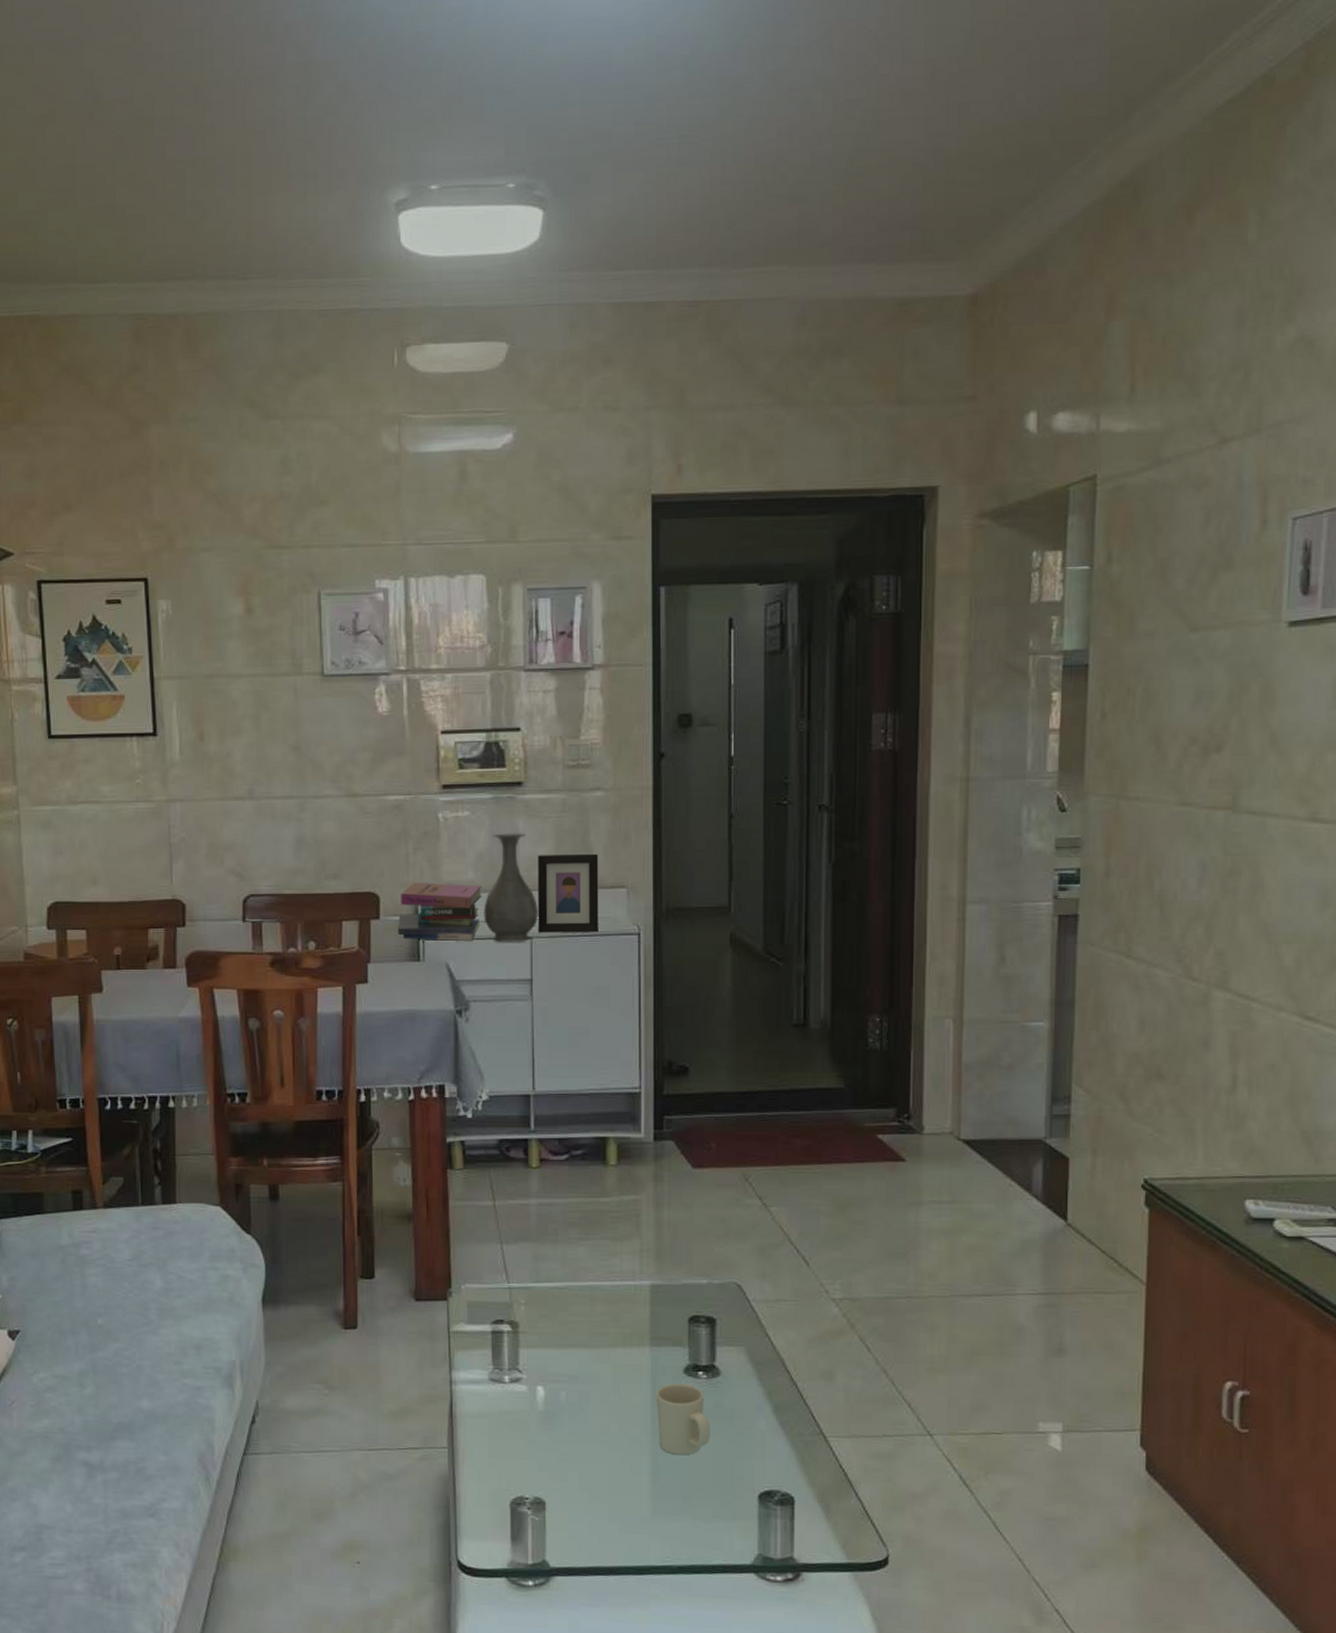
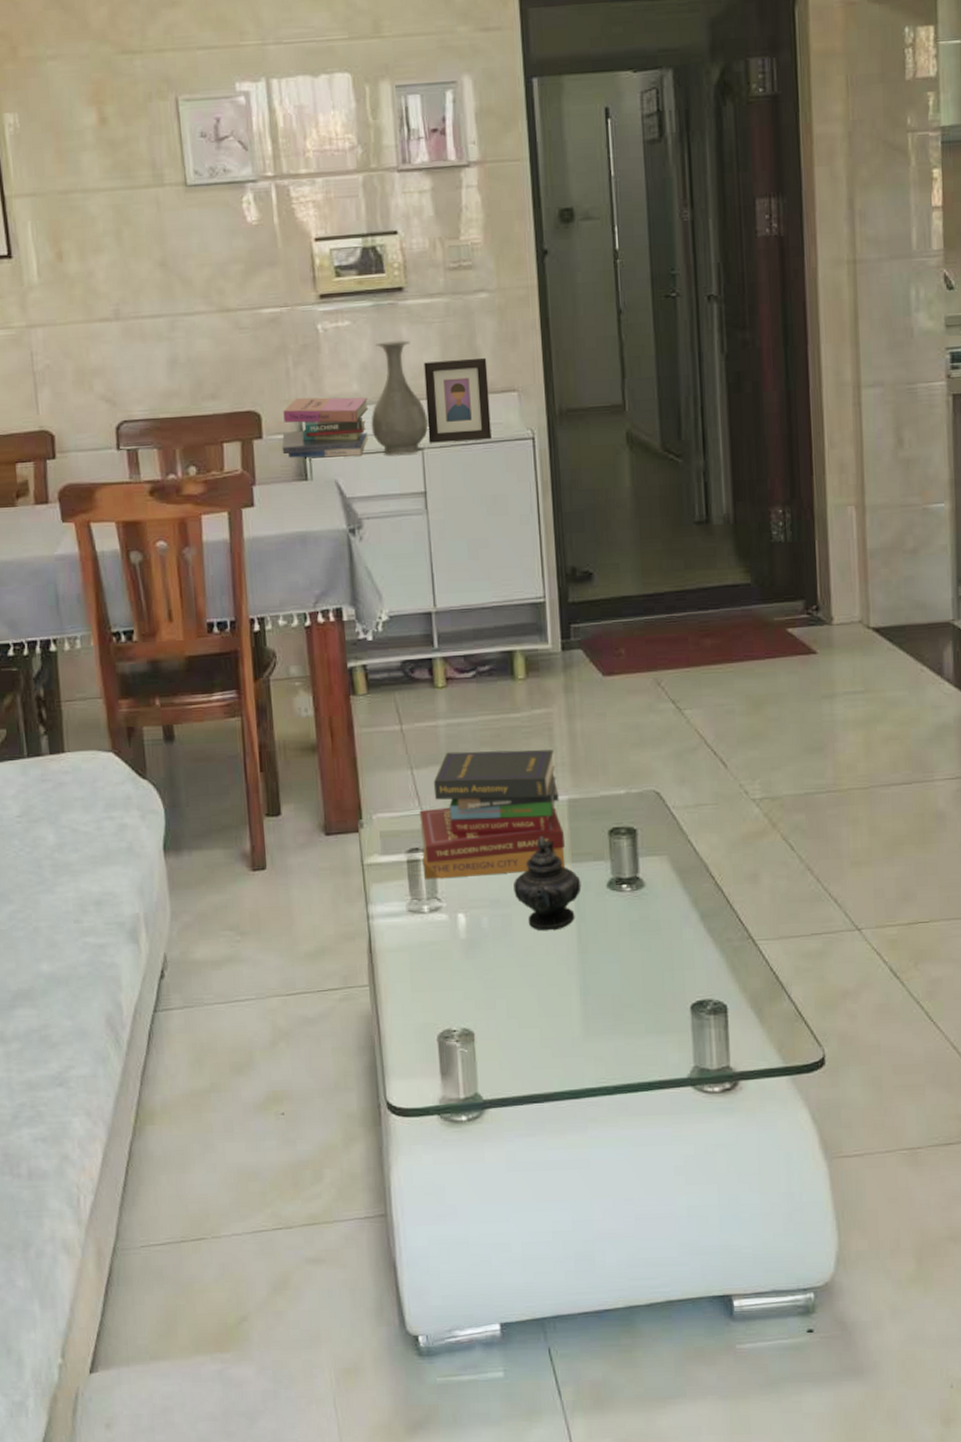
books: none [506,1230,644,1352] -> present [419,749,564,880]
teapot: none [593,1319,659,1411] -> present [513,836,582,931]
mug: present [656,1383,710,1456] -> none [580,898,638,973]

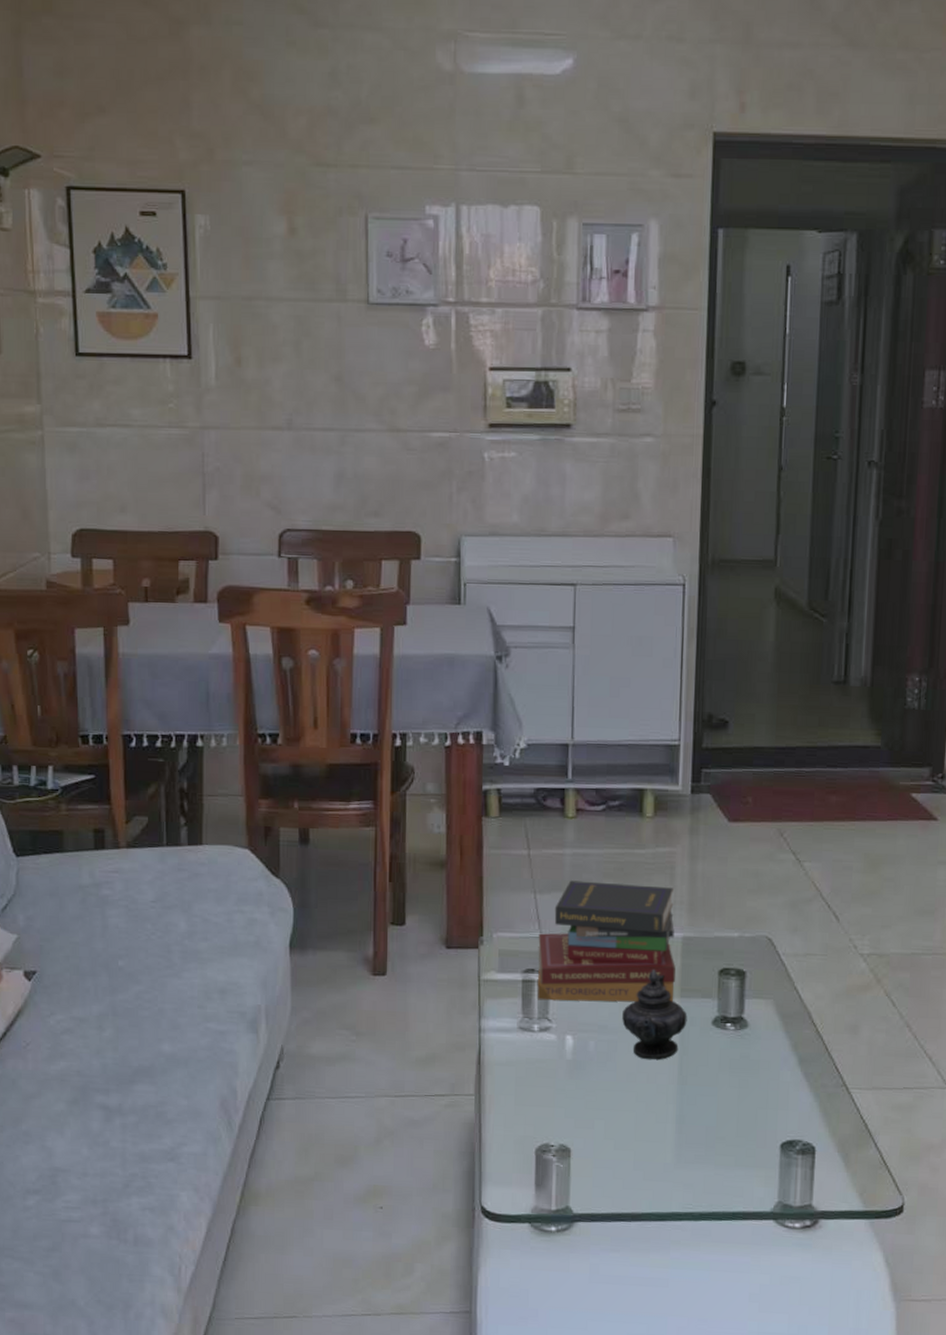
books: present [282,397,369,459] -> none [439,522,527,585]
vase: present [371,340,428,455] -> none [527,476,583,588]
picture frame: present [424,357,492,443] -> none [582,500,646,582]

